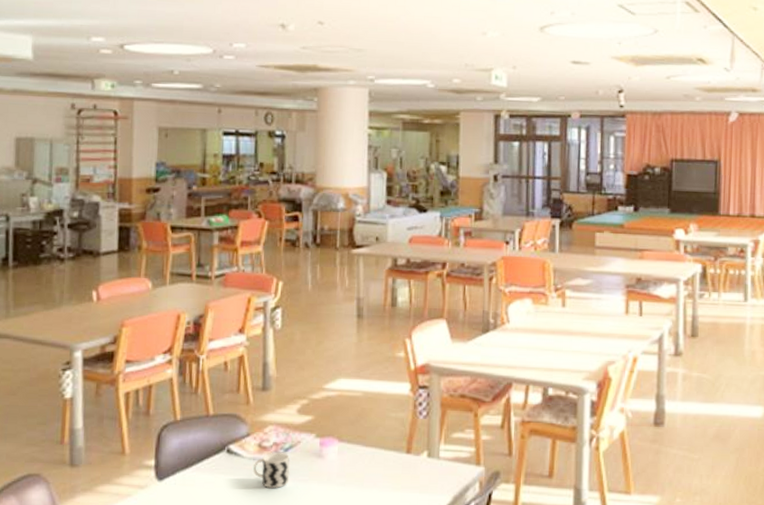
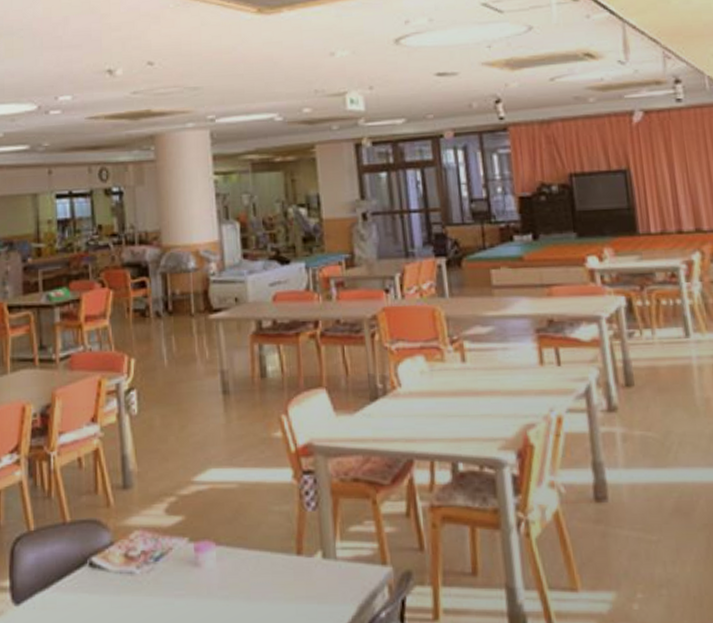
cup: present [253,453,290,488] -> none [121,563,164,607]

